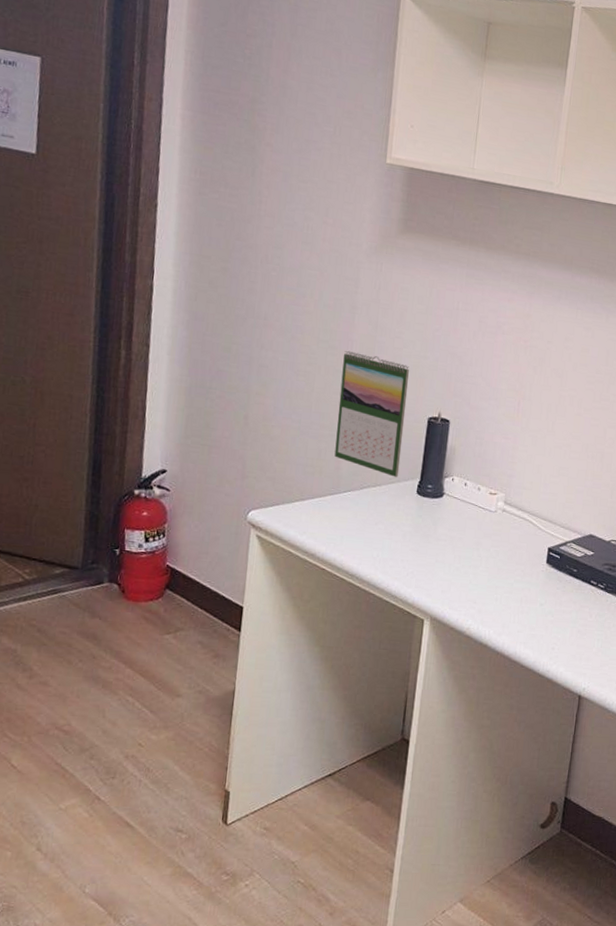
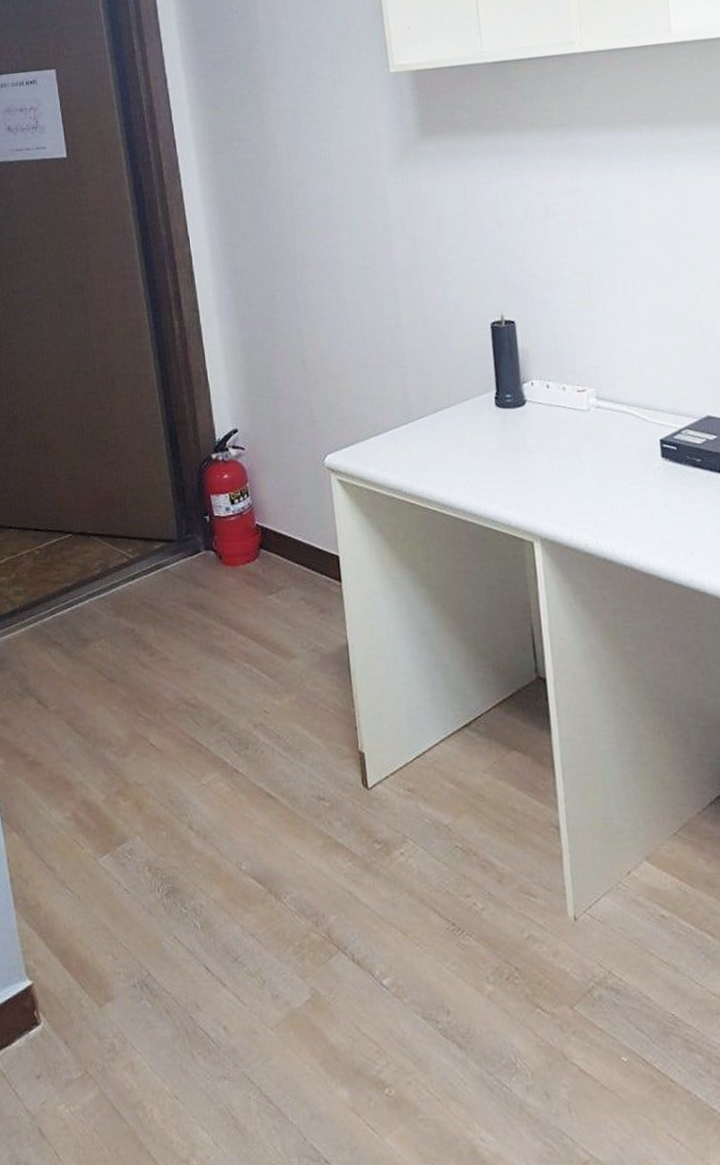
calendar: present [334,350,409,477] -> none [388,270,472,393]

